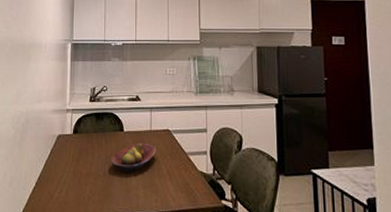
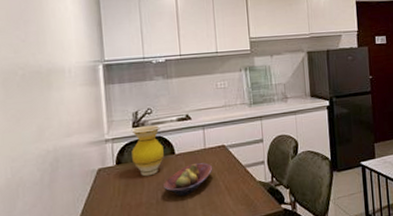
vase: none [87,101,114,149] -> present [131,124,164,177]

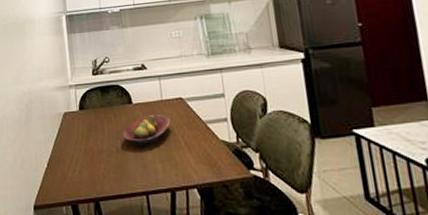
vase: present [131,124,164,177] -> none [91,73,122,124]

